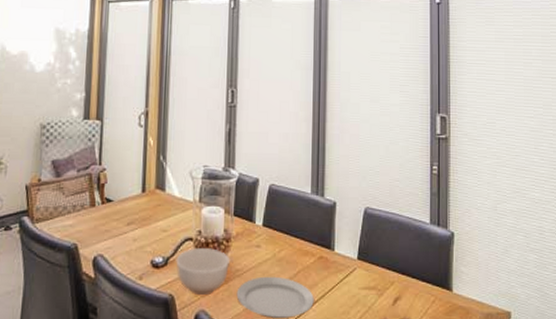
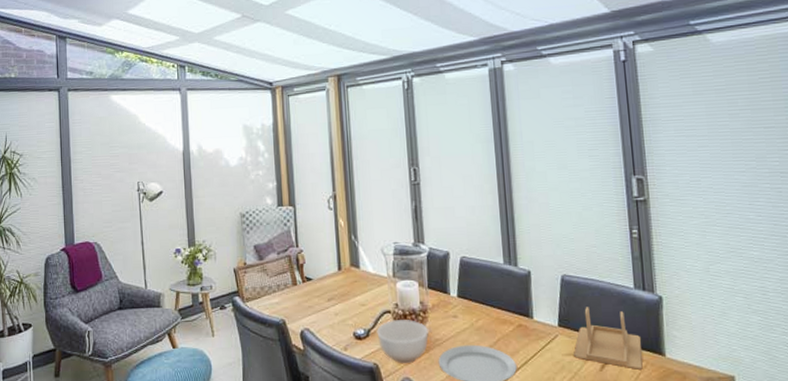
napkin holder: none [370,240,433,304] -> present [574,307,643,369]

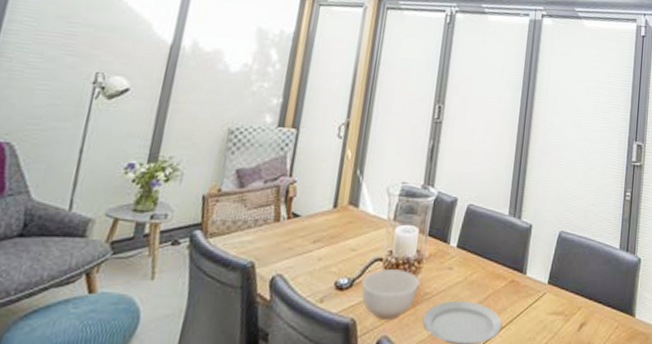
napkin holder: present [574,307,643,369] -> none [557,265,618,330]

